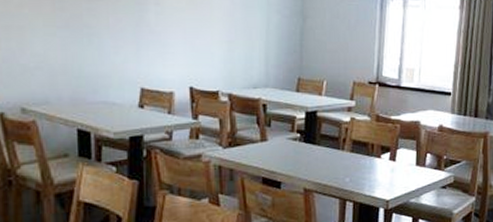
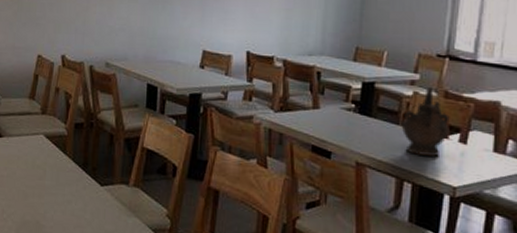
ceremonial vessel: none [343,113,382,176] -> present [402,88,450,156]

